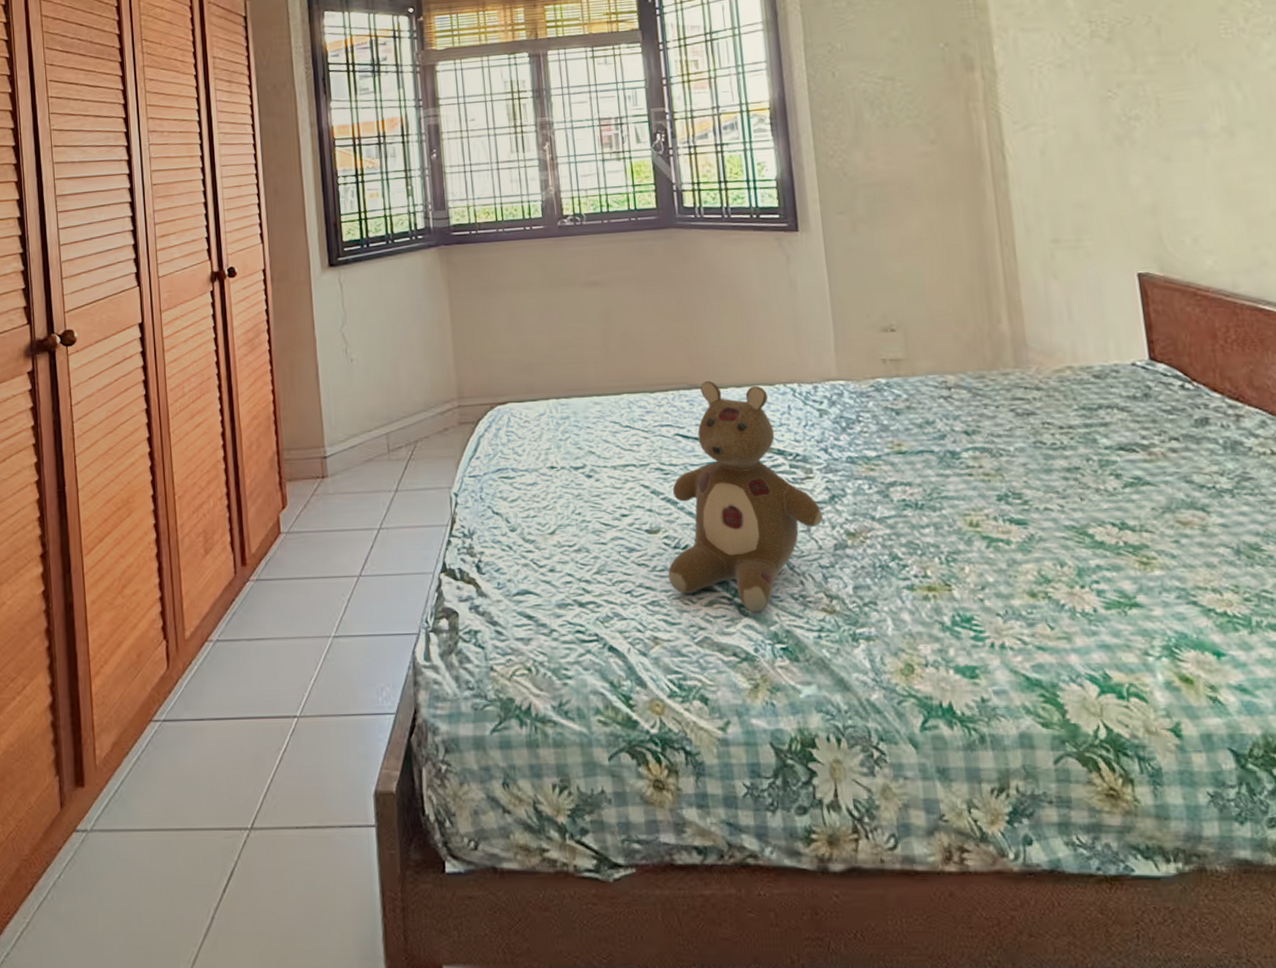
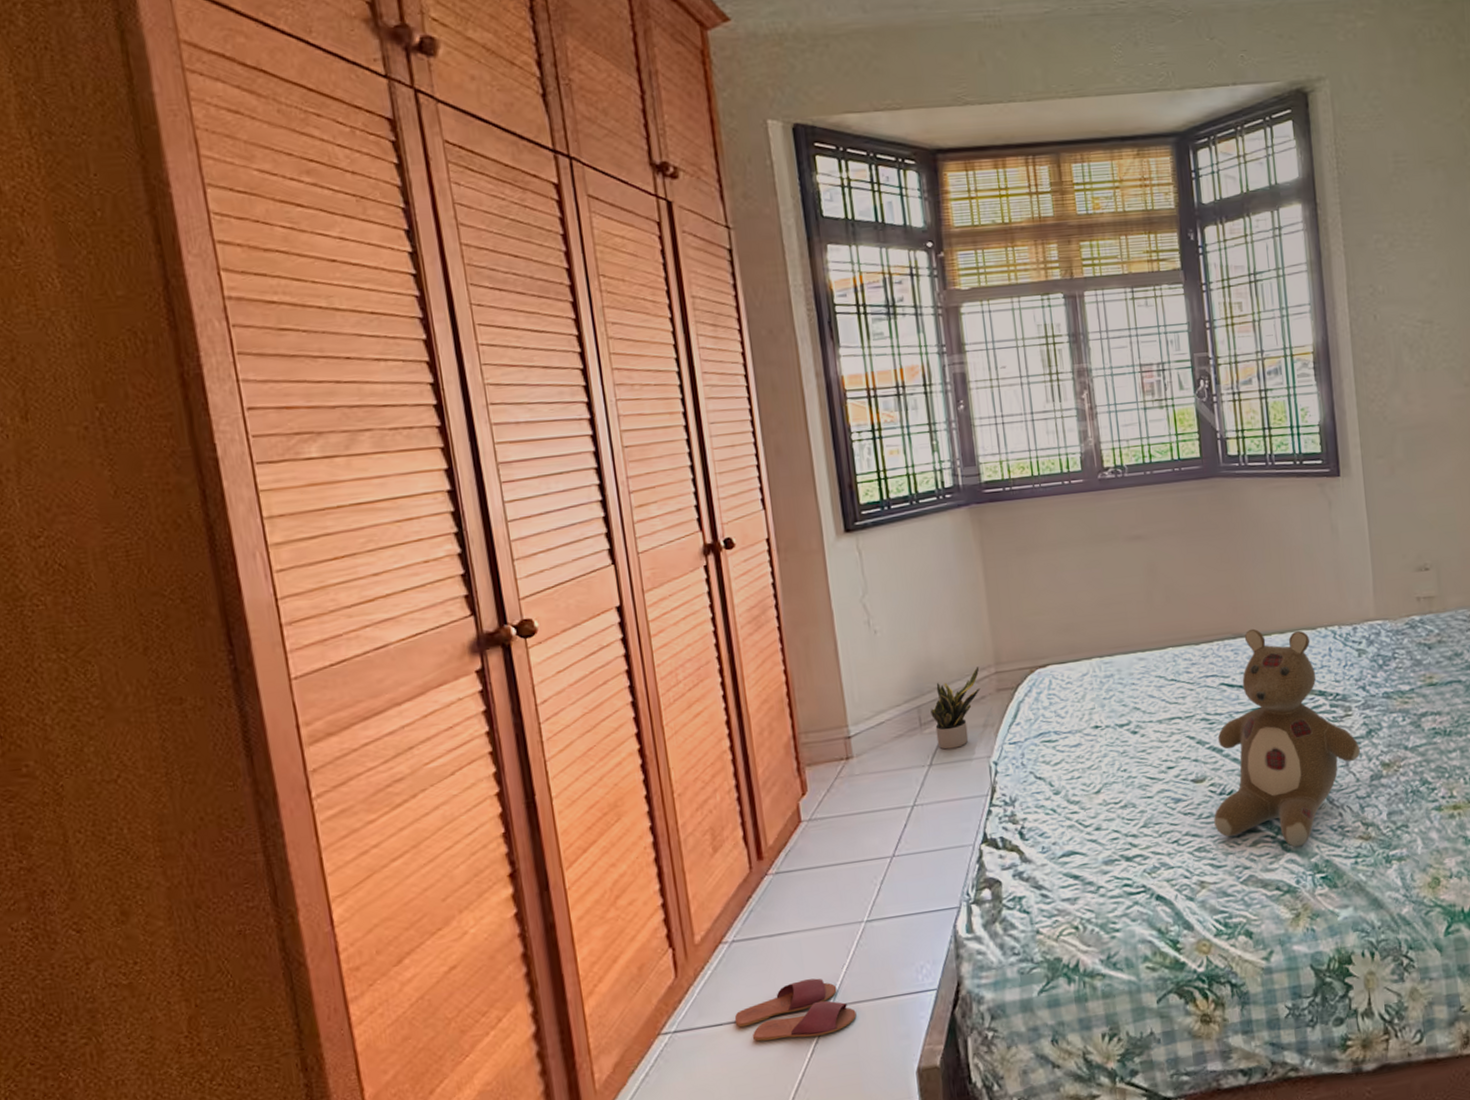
slippers: none [215,687,321,744] -> present [734,978,857,1042]
potted plant: none [398,399,444,477] -> present [930,666,981,750]

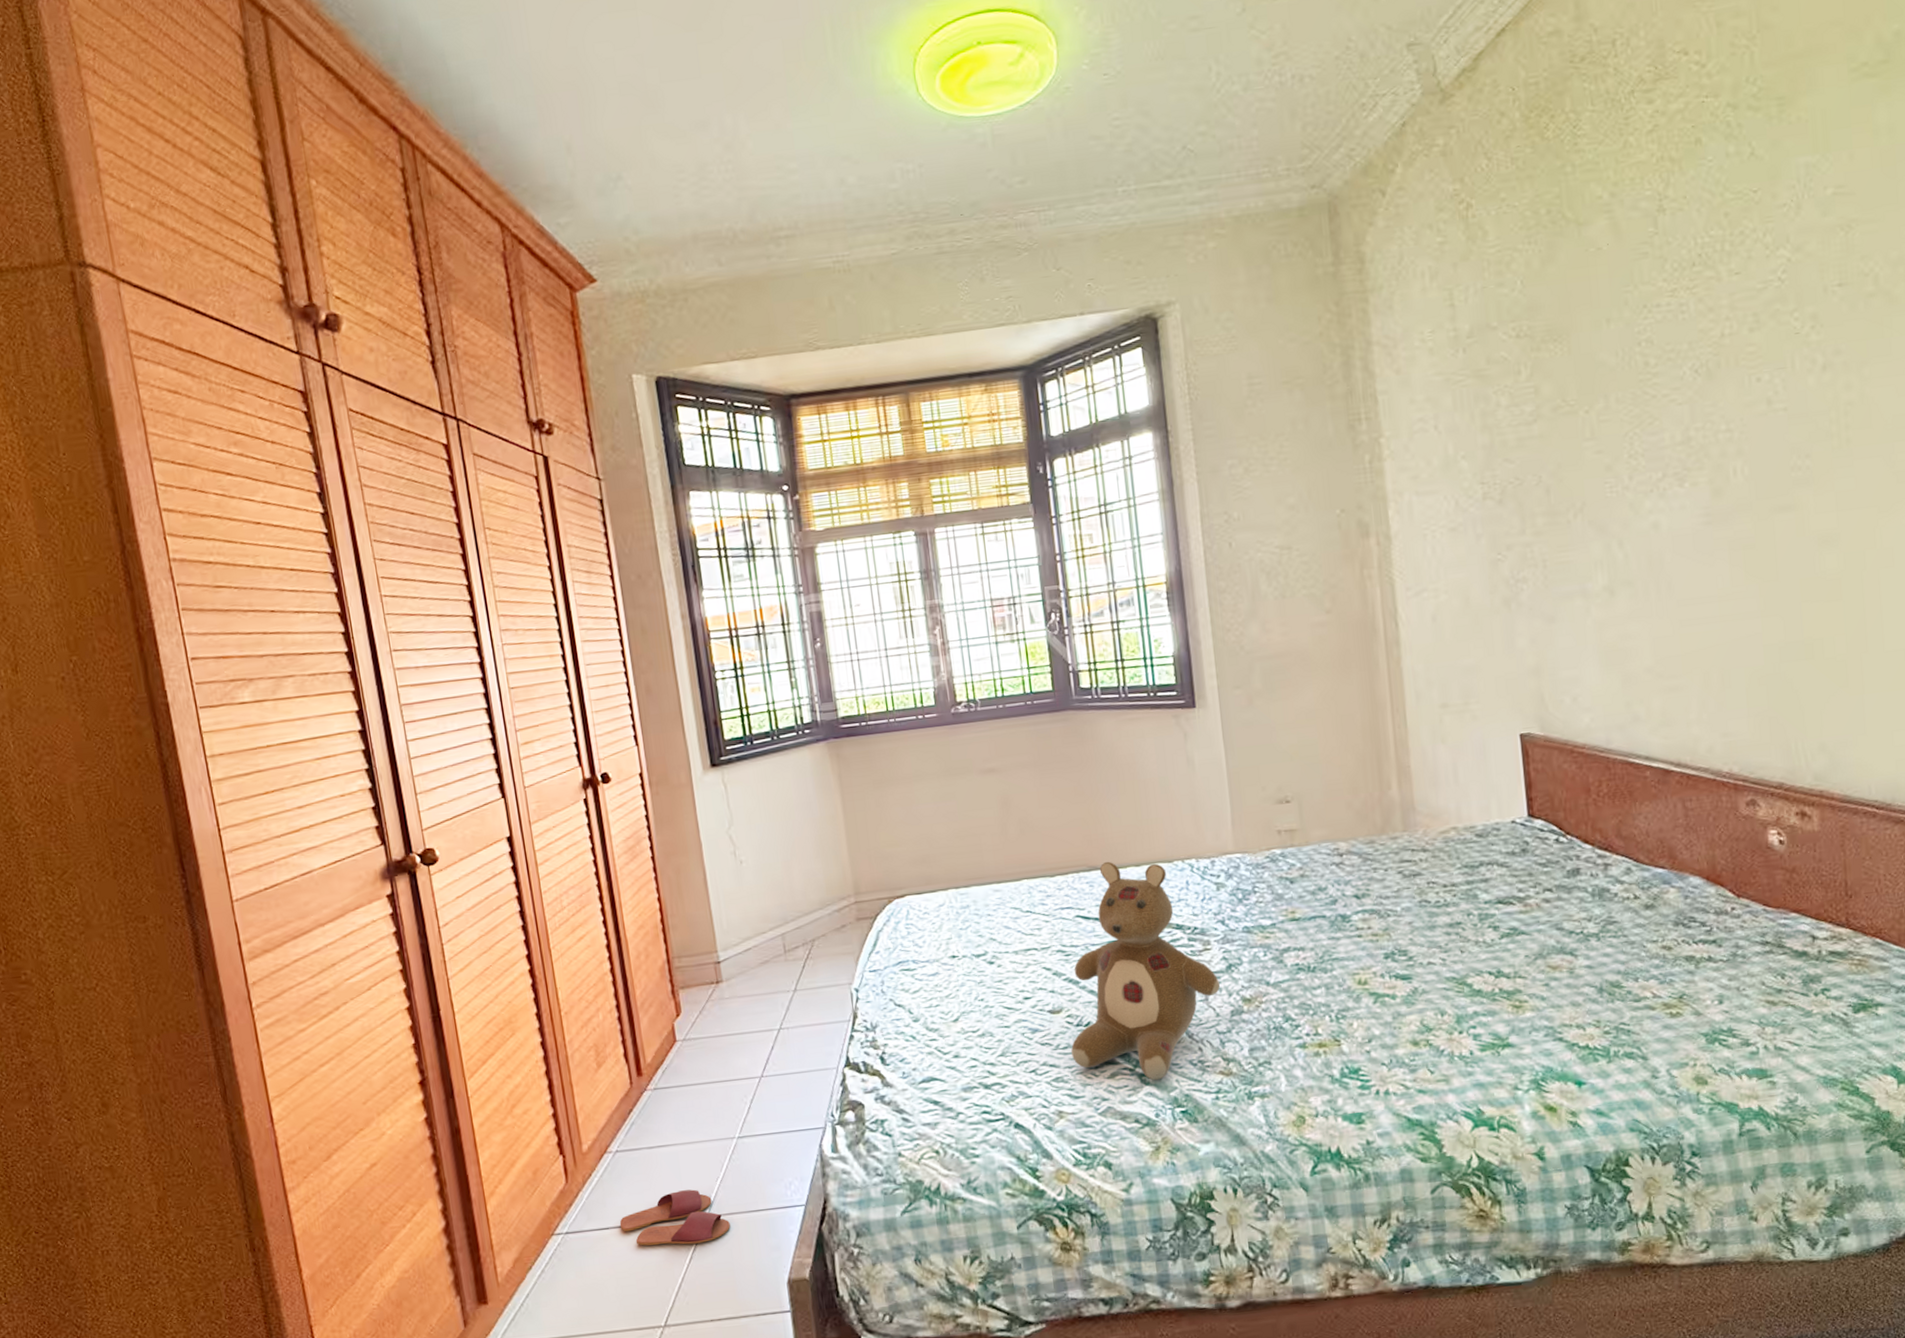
potted plant: present [930,666,981,750] -> none [794,896,841,976]

